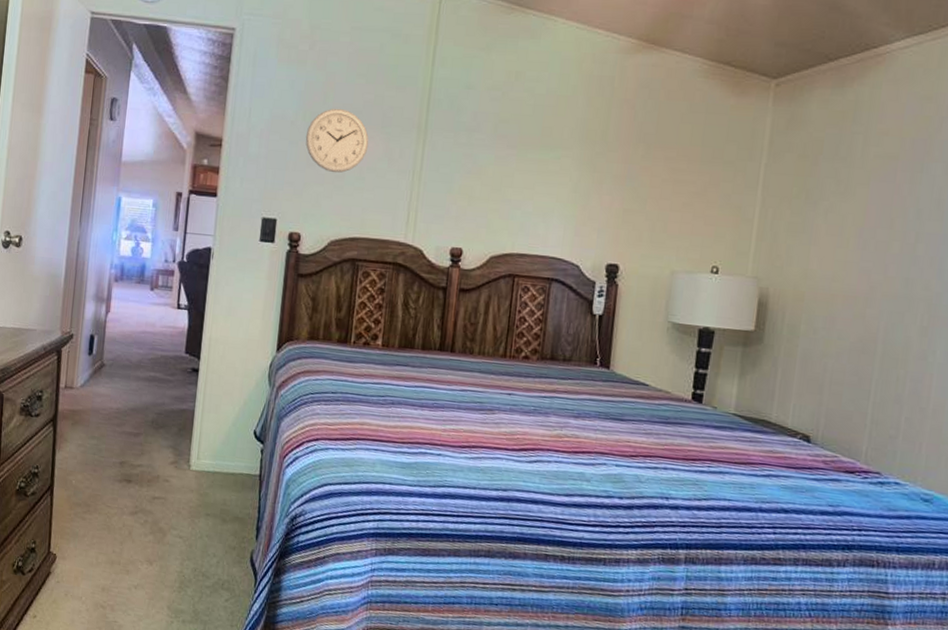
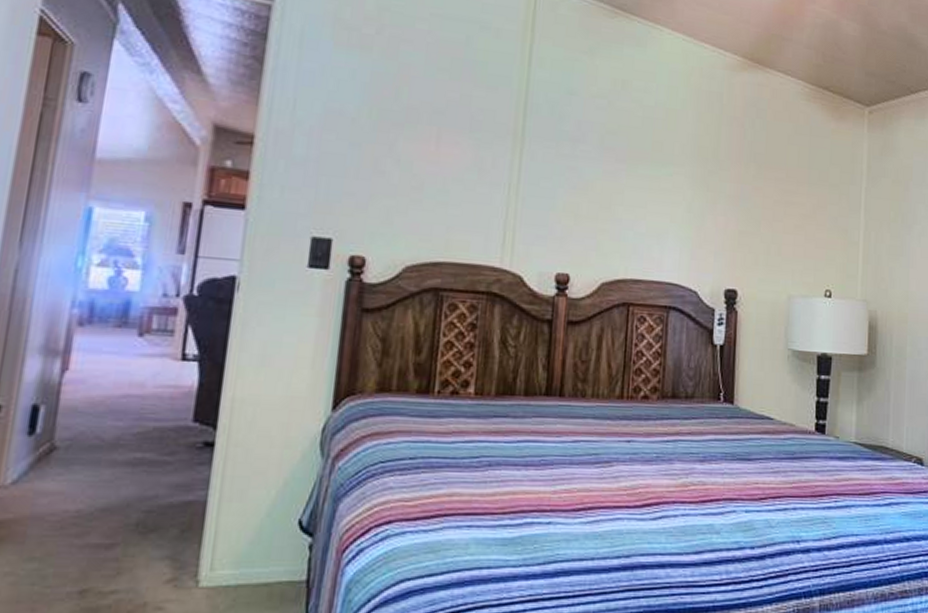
wall clock: present [305,108,369,173] -> none [371,106,454,184]

